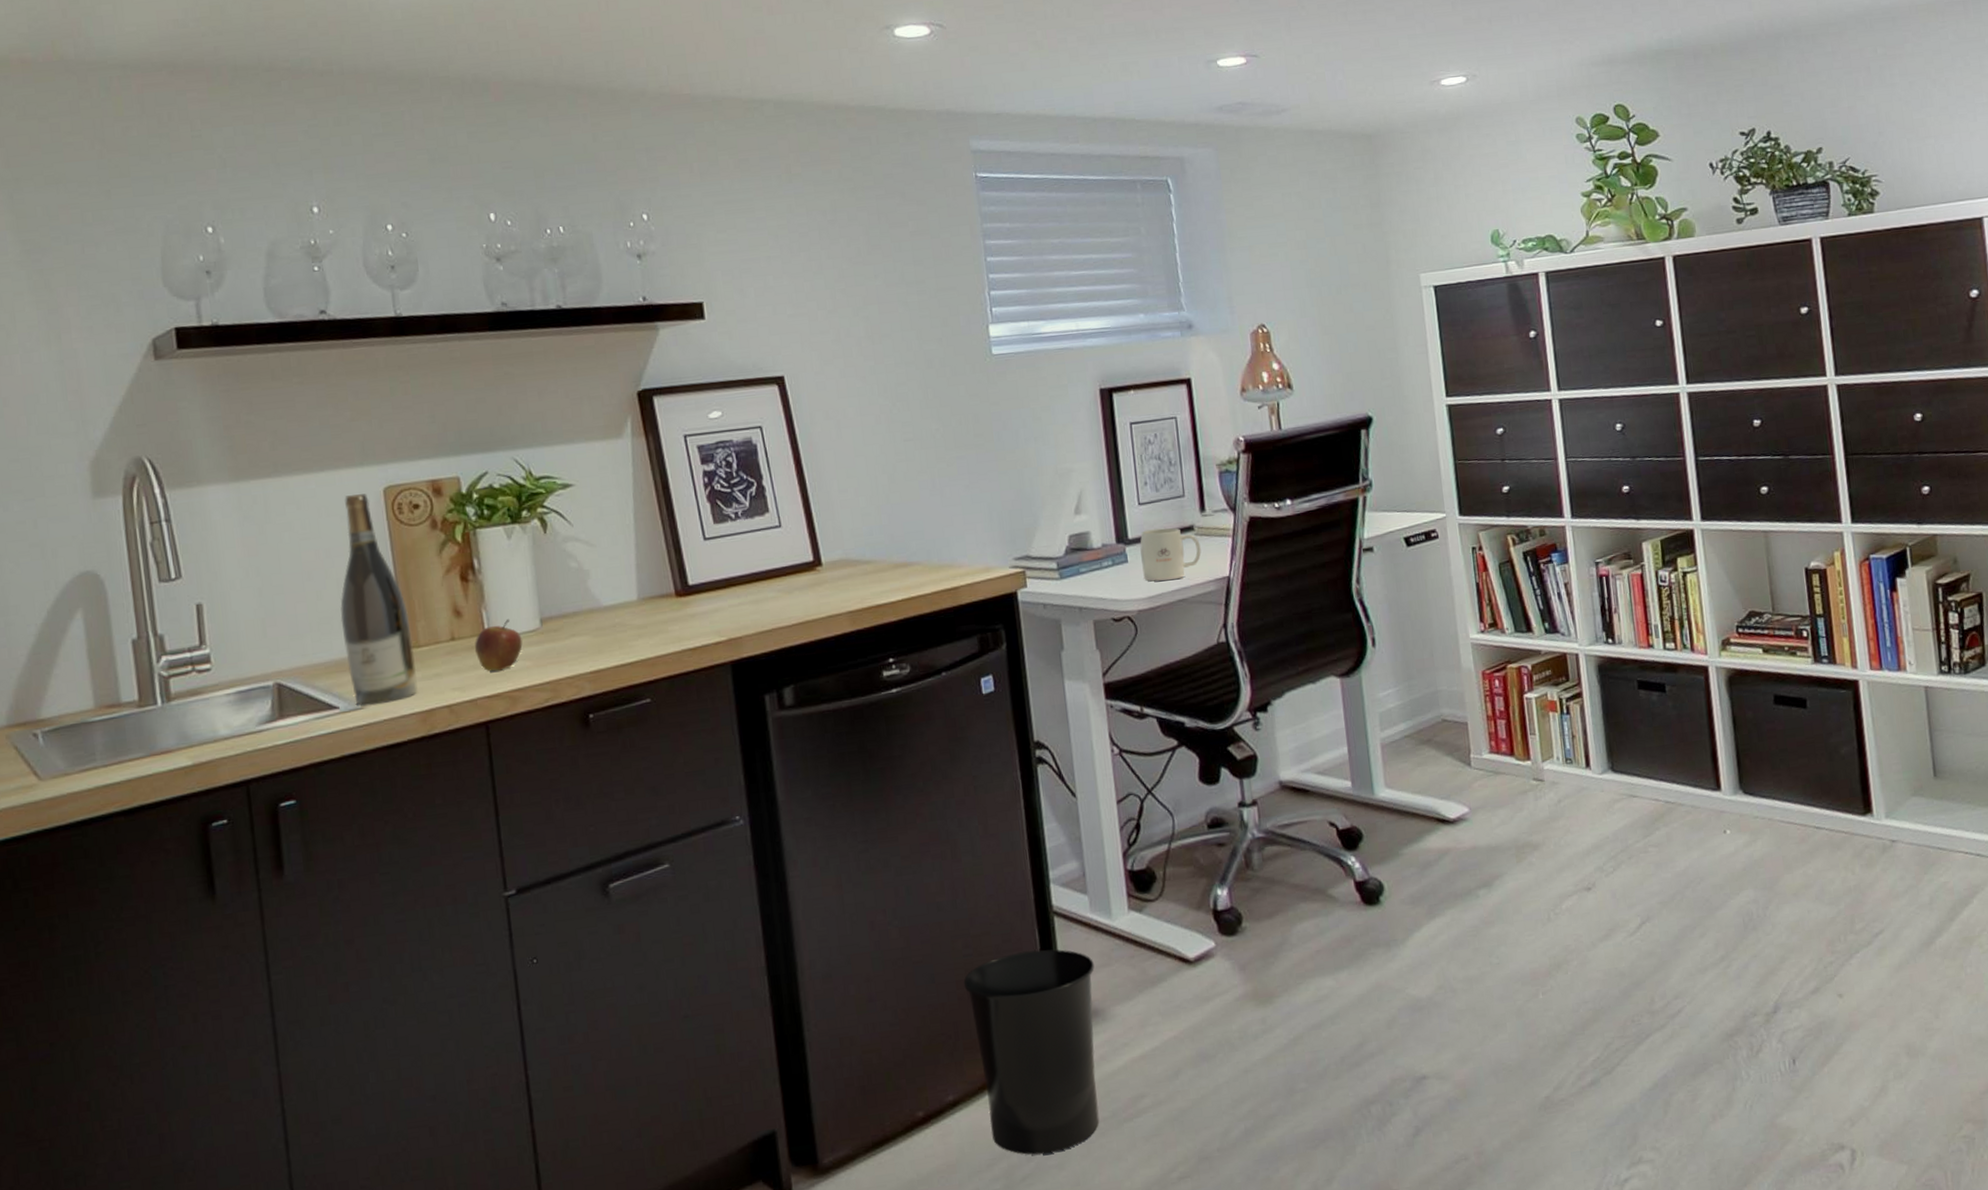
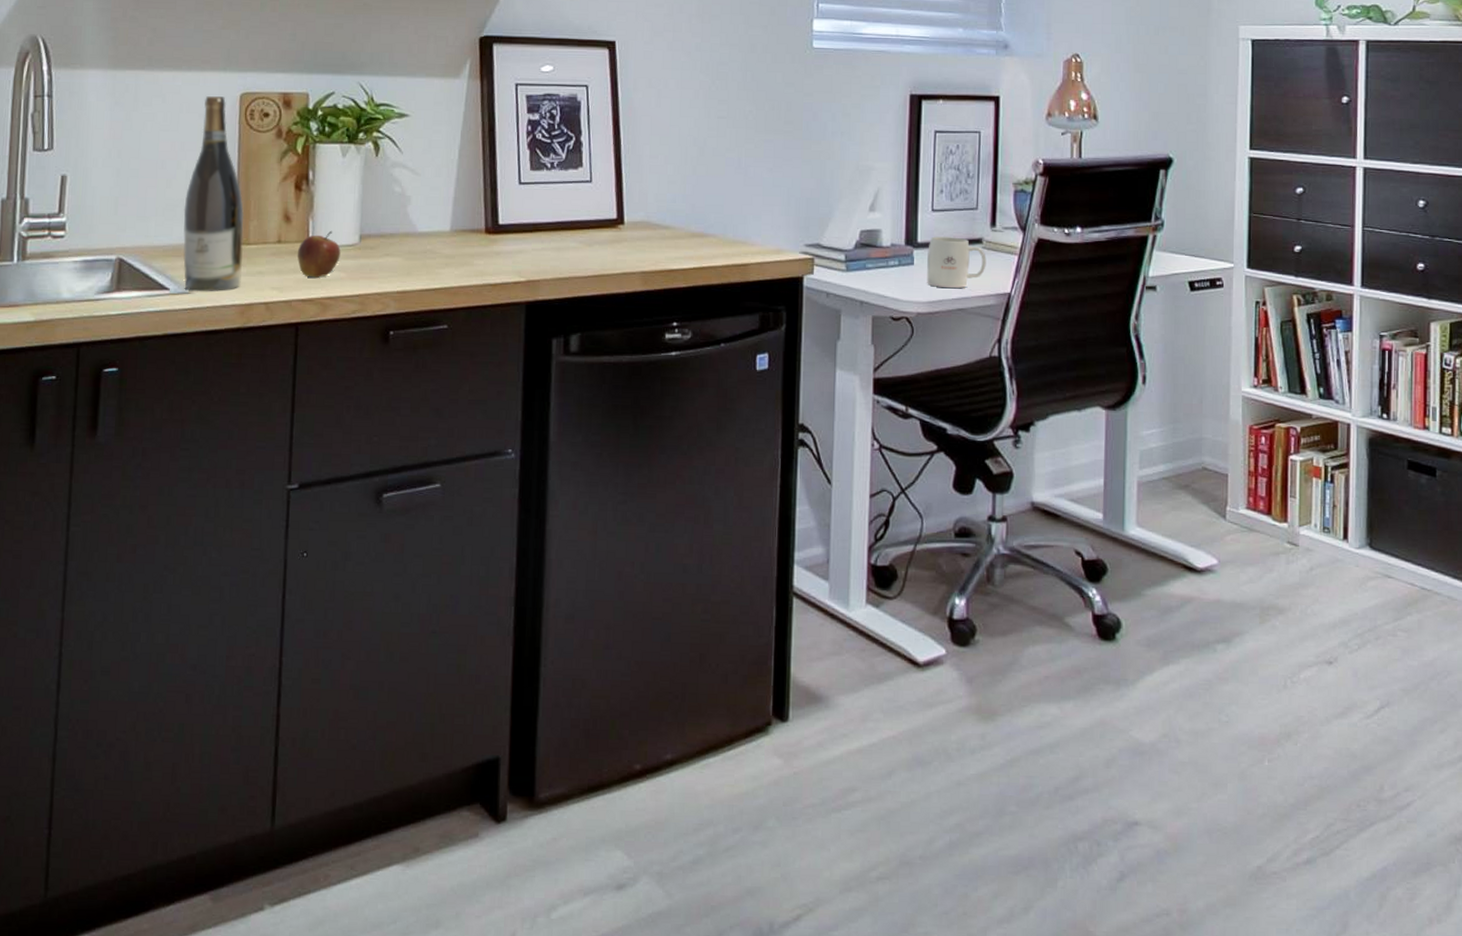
waste bin: present [963,949,1100,1155] -> none [697,626,825,829]

